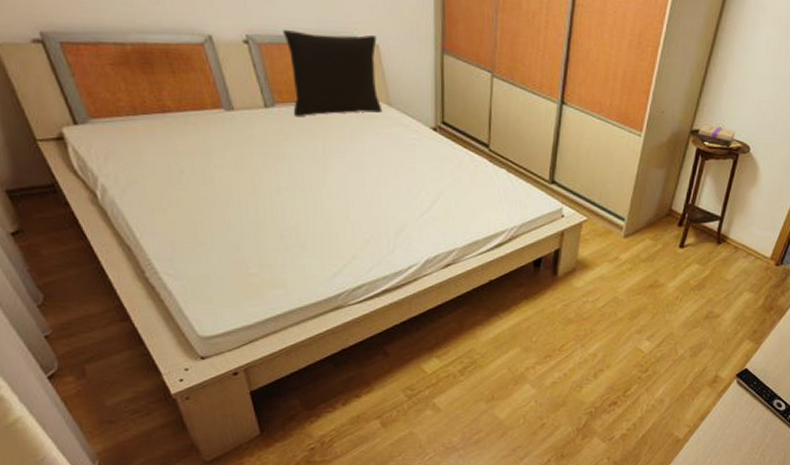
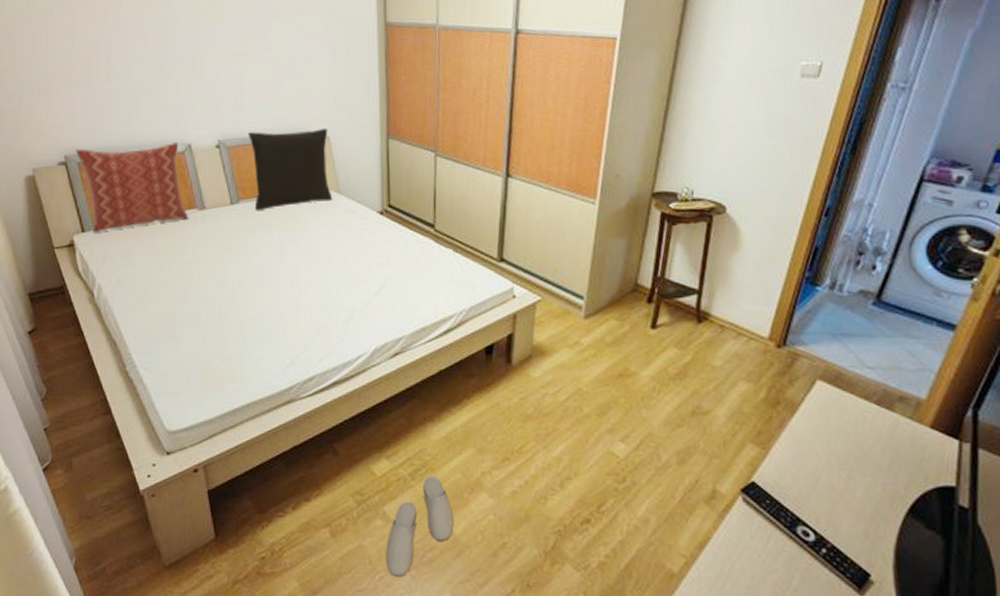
pillow: none [55,25,213,127] -> present [76,142,188,233]
slippers: none [436,372,498,457] -> present [386,477,453,577]
books: present [696,124,735,147] -> none [659,184,706,208]

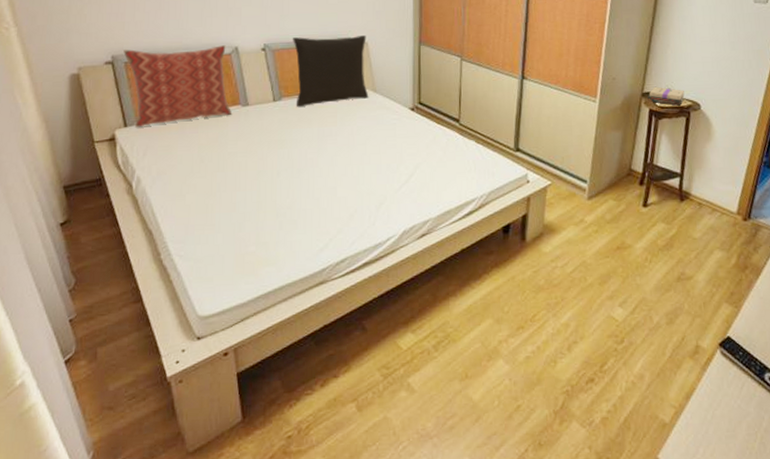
slippers: present [386,477,453,577] -> none [410,347,472,446]
books: none [659,184,706,208] -> present [647,86,685,106]

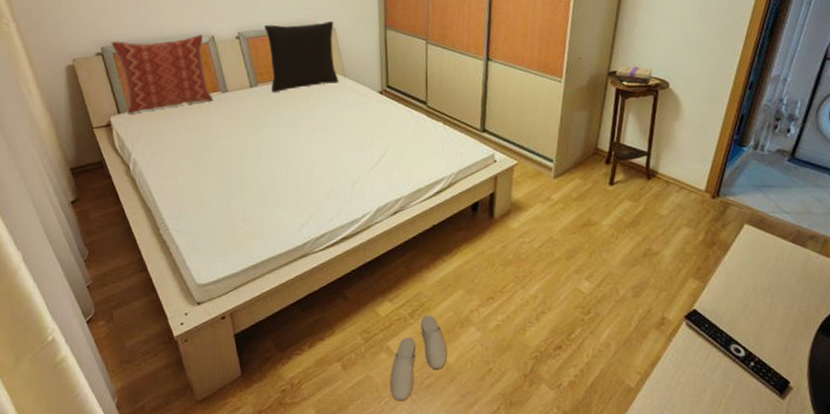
slippers: none [410,347,472,446] -> present [390,315,447,402]

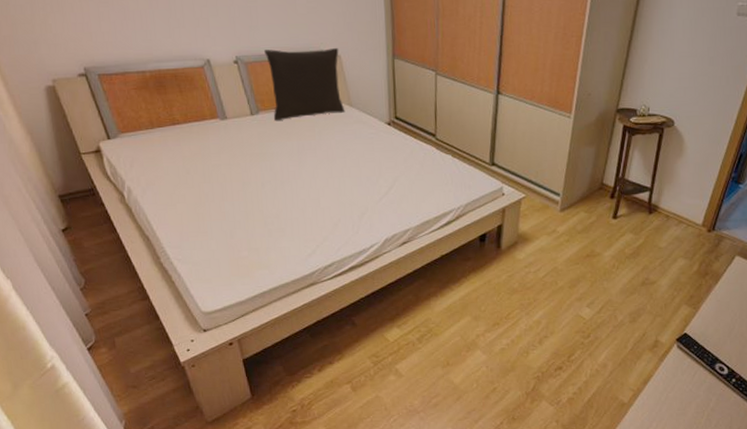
pillow: present [111,35,213,114] -> none [95,57,211,140]
slippers: present [390,315,447,402] -> none [399,340,454,419]
books: present [614,65,653,85] -> none [622,102,659,122]

